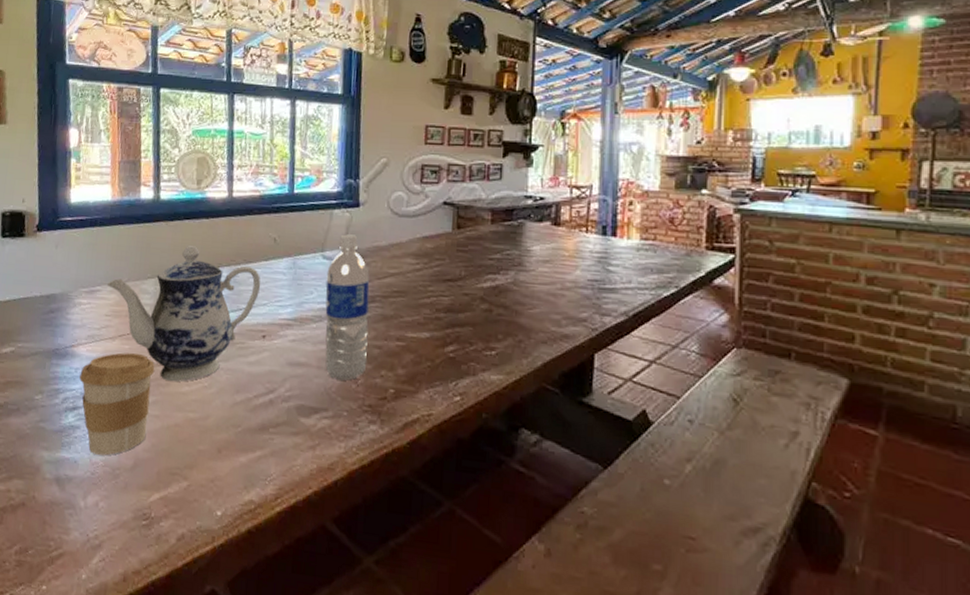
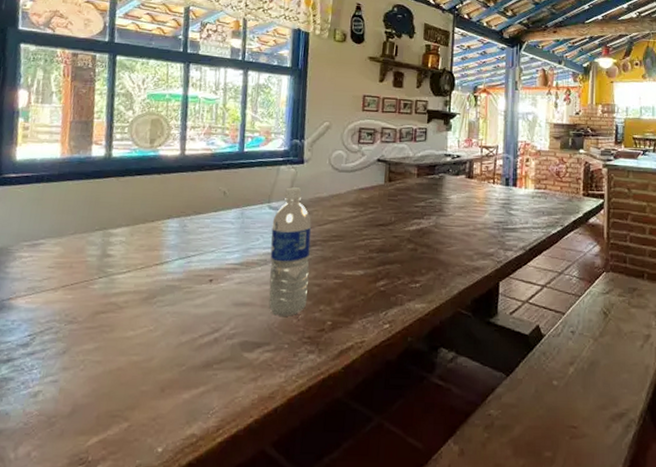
coffee cup: present [79,352,155,456] -> none [16,302,99,405]
teapot: present [107,246,261,382] -> none [52,199,210,328]

